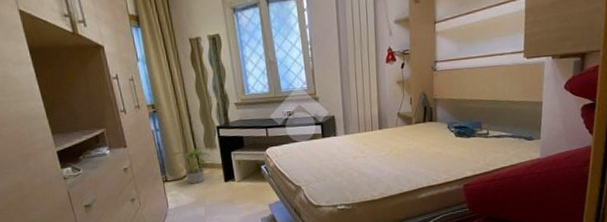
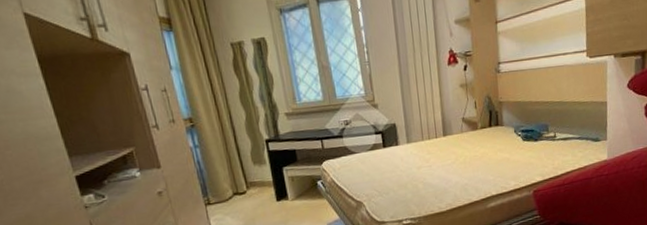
potted plant: present [173,146,211,184] -> none [216,162,261,206]

